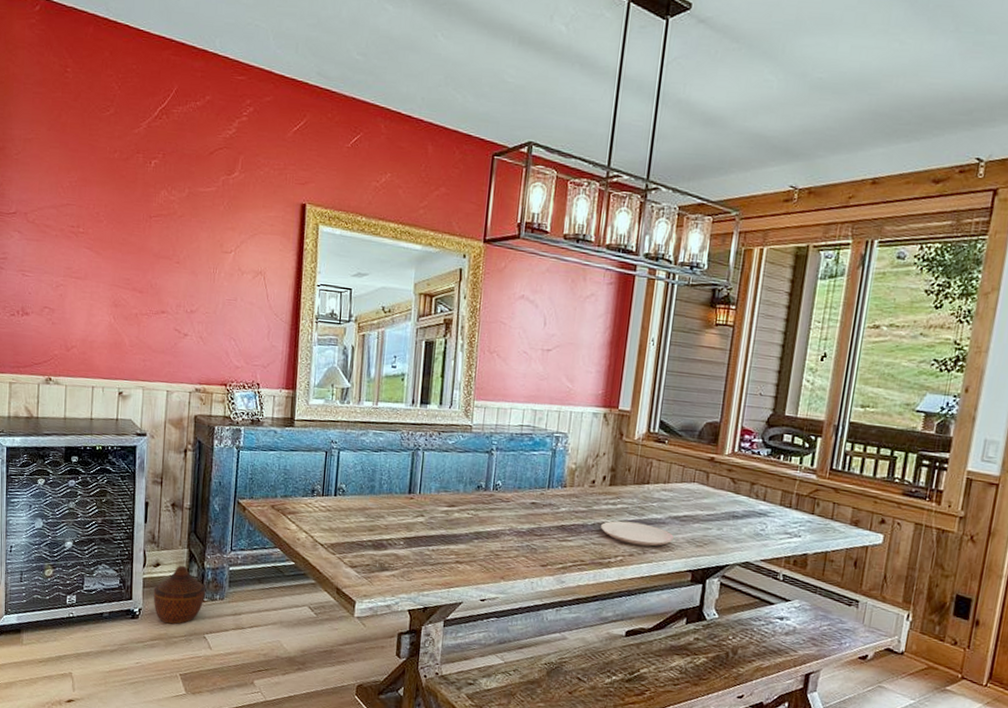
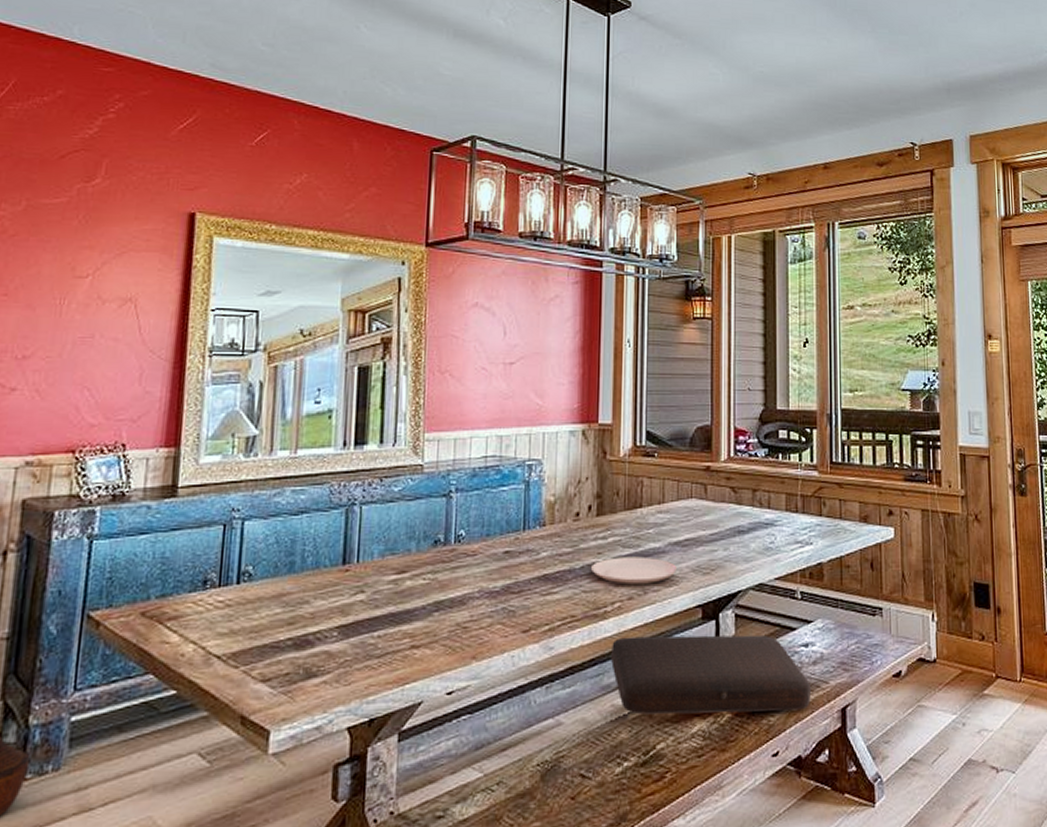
cushion: none [609,583,781,668] -> present [610,634,812,715]

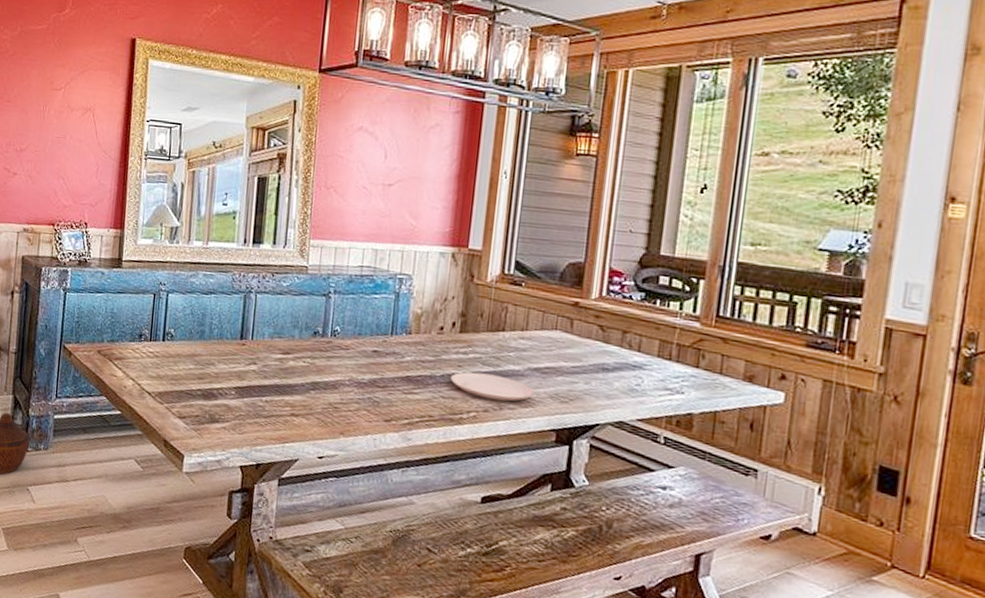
cushion: present [610,634,812,715] -> none [462,443,665,546]

